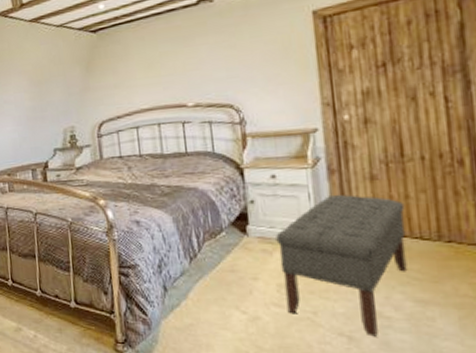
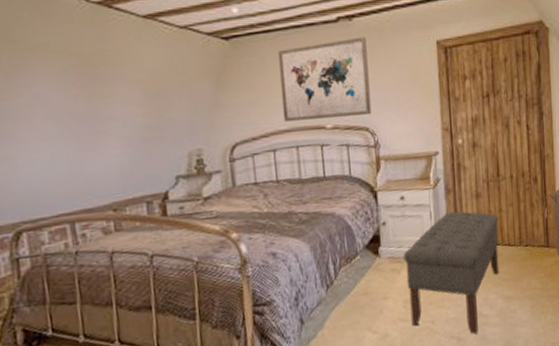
wall art: none [140,15,236,102] -> present [278,37,372,123]

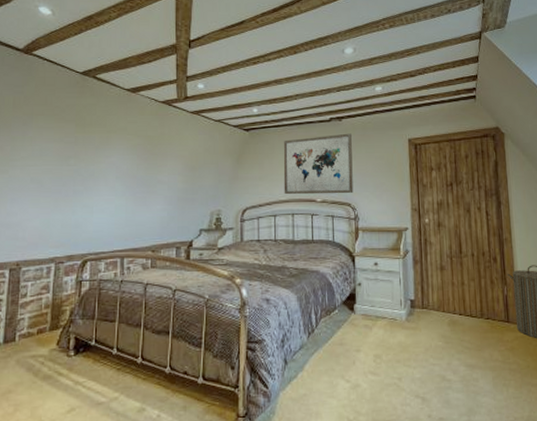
bench: present [403,211,499,335] -> none [375,281,462,397]

